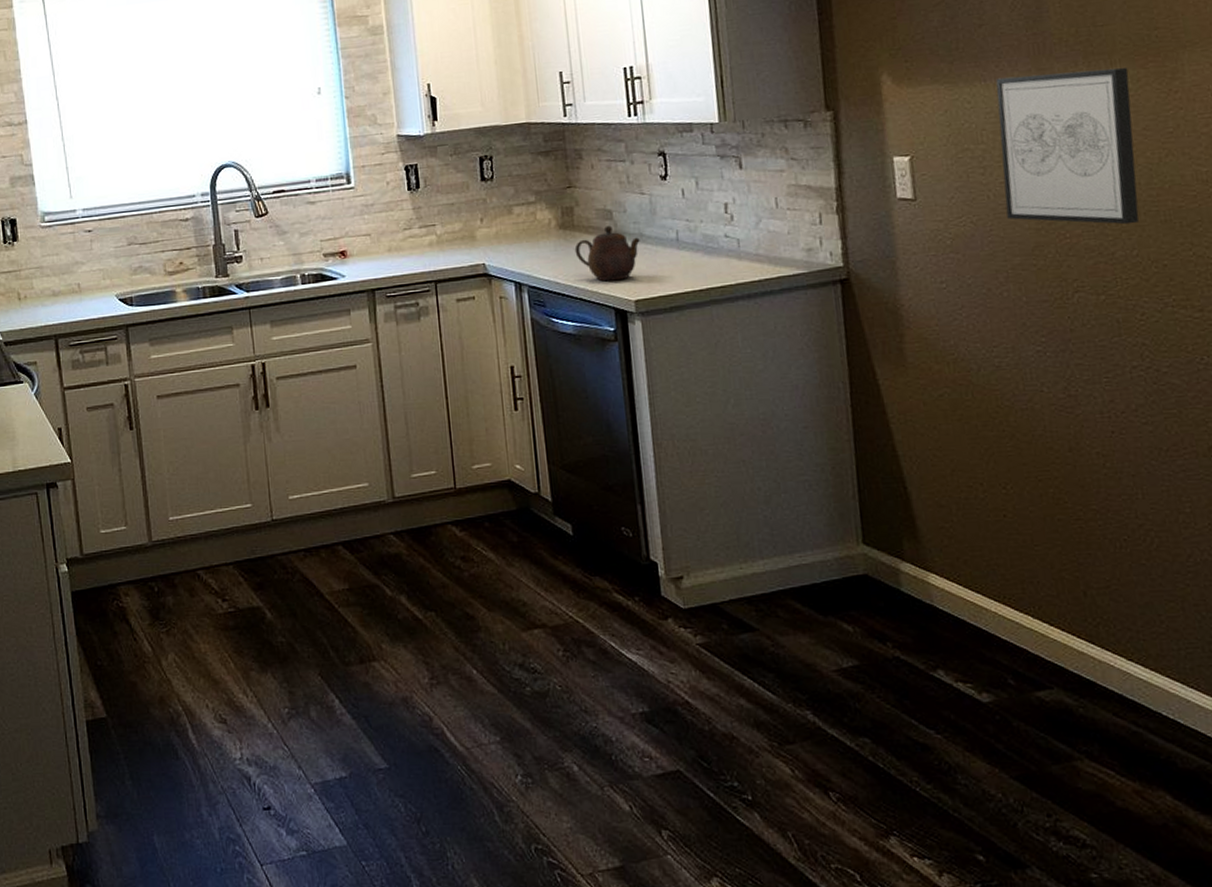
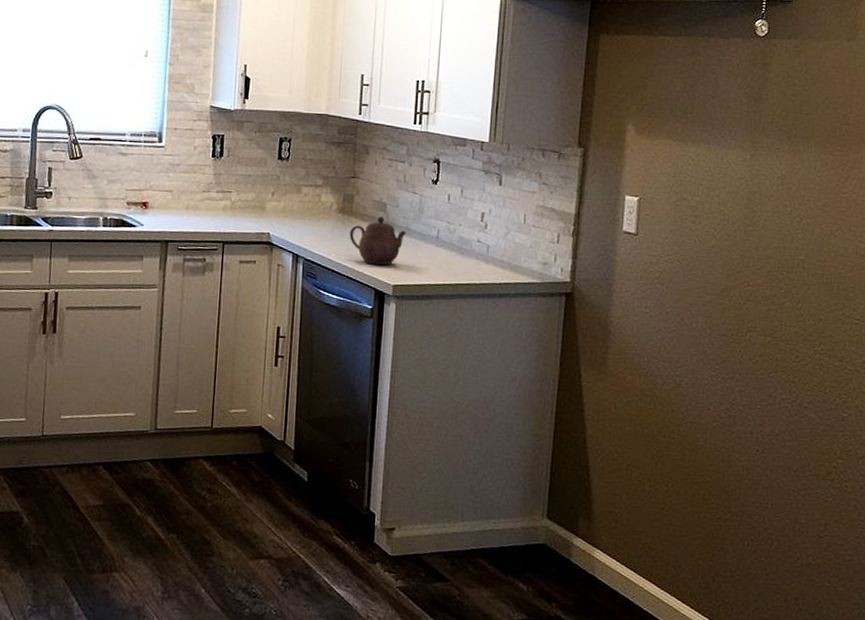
wall art: present [996,67,1139,225] -> none [707,143,820,282]

